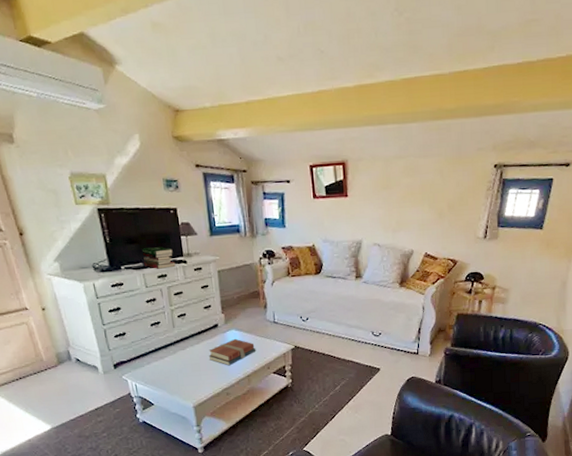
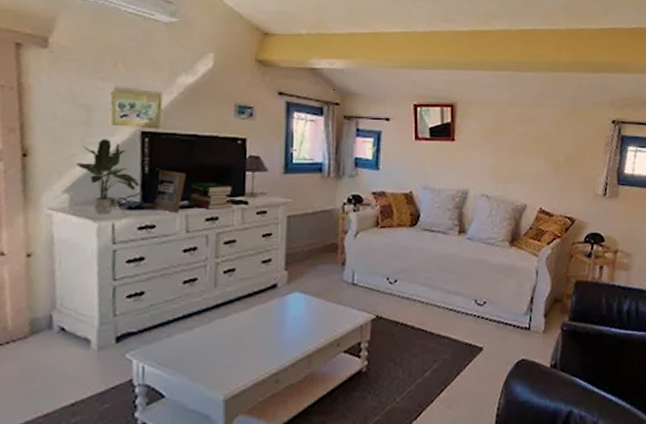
potted plant: none [57,216,107,277] -> present [75,138,141,215]
picture frame: none [110,238,138,273] -> present [141,168,186,213]
books: present [208,338,256,366] -> none [257,303,325,342]

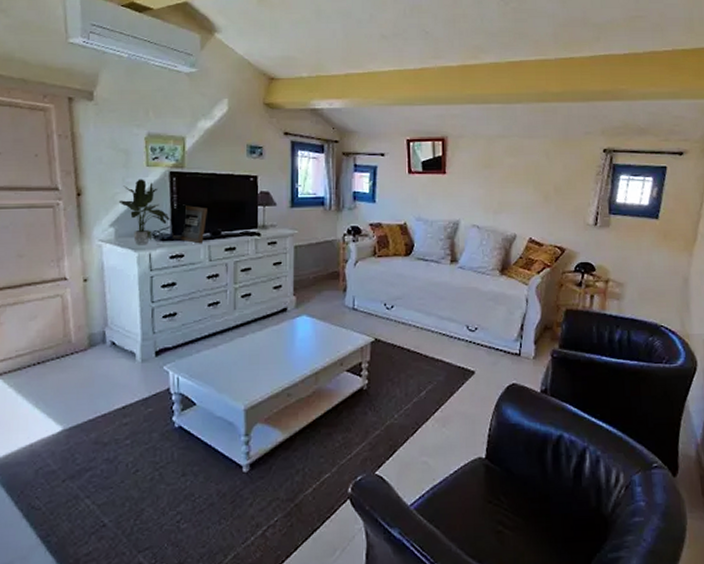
books: present [190,181,233,211] -> none [211,215,248,242]

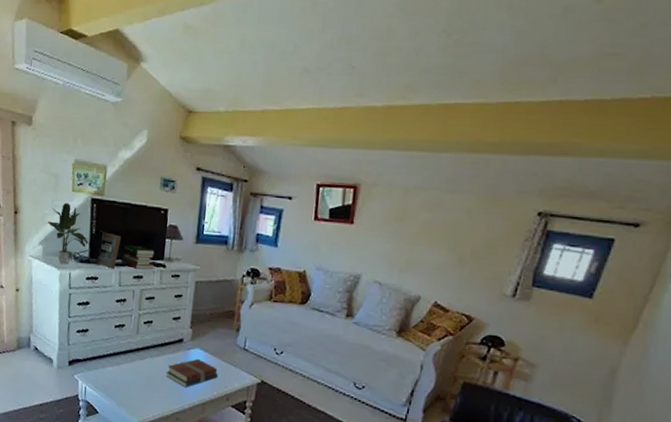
books: none [211,215,248,242] -> present [123,245,155,270]
books: none [271,326,329,360] -> present [165,358,219,388]

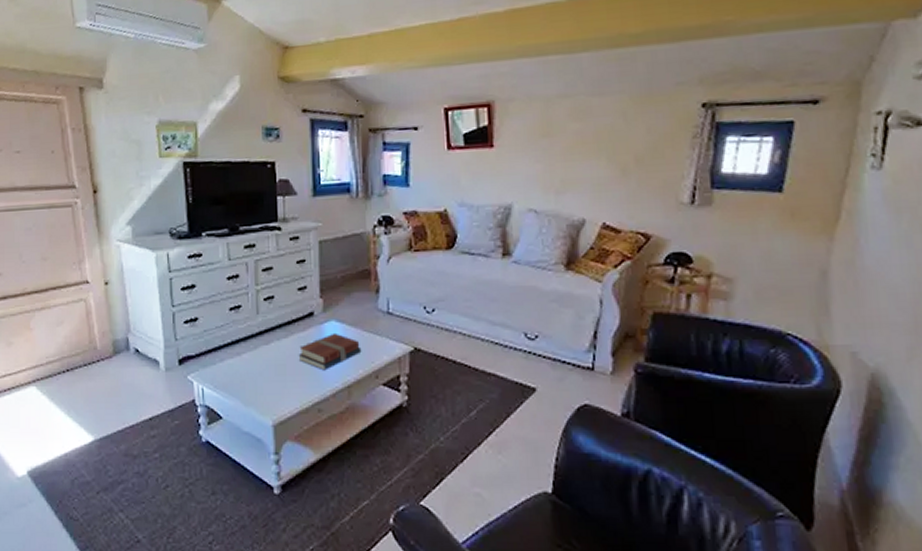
potted plant: present [47,202,90,265] -> none [134,171,187,245]
picture frame: present [89,230,121,269] -> none [189,198,224,242]
books: present [123,245,155,270] -> none [228,208,268,238]

